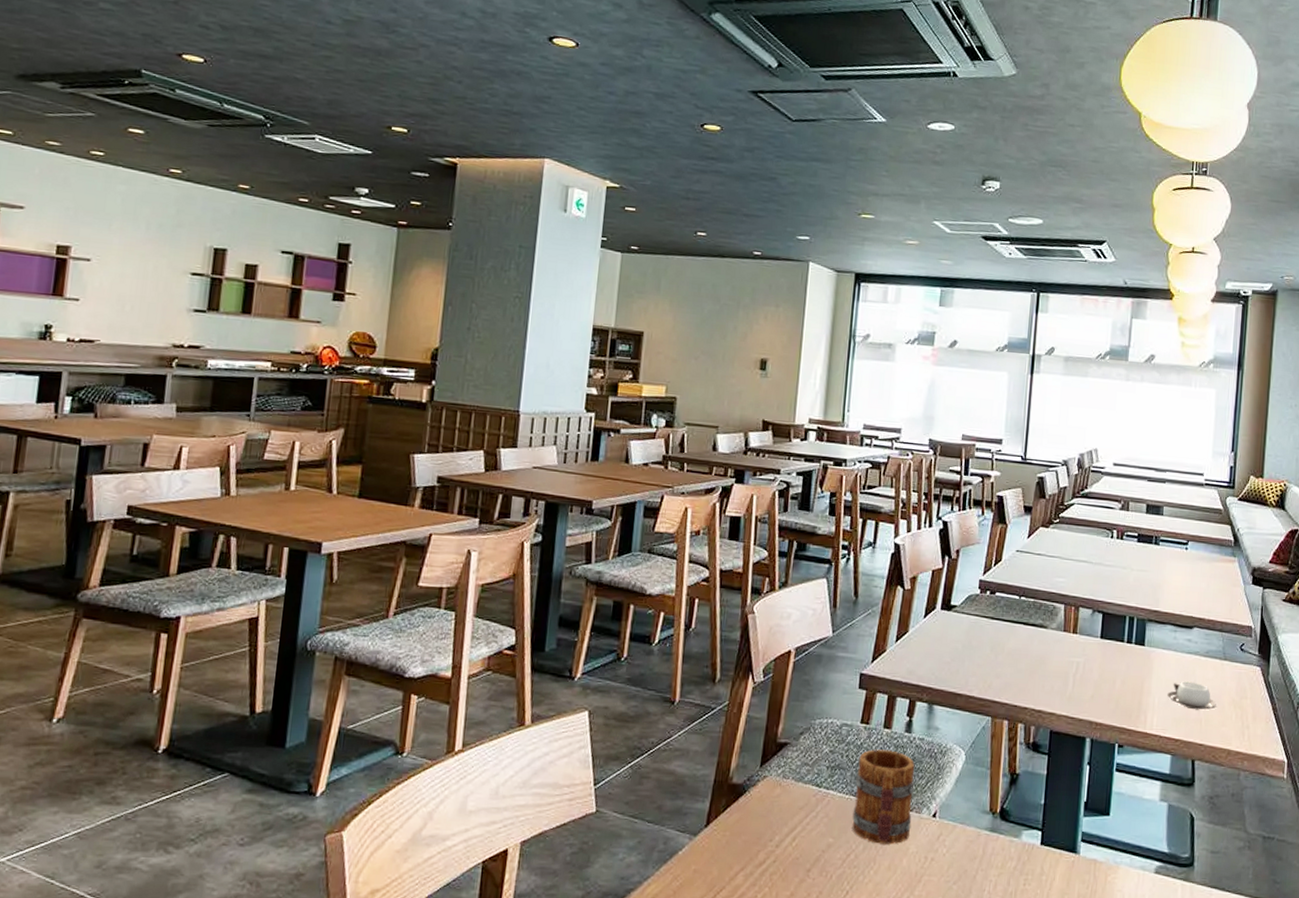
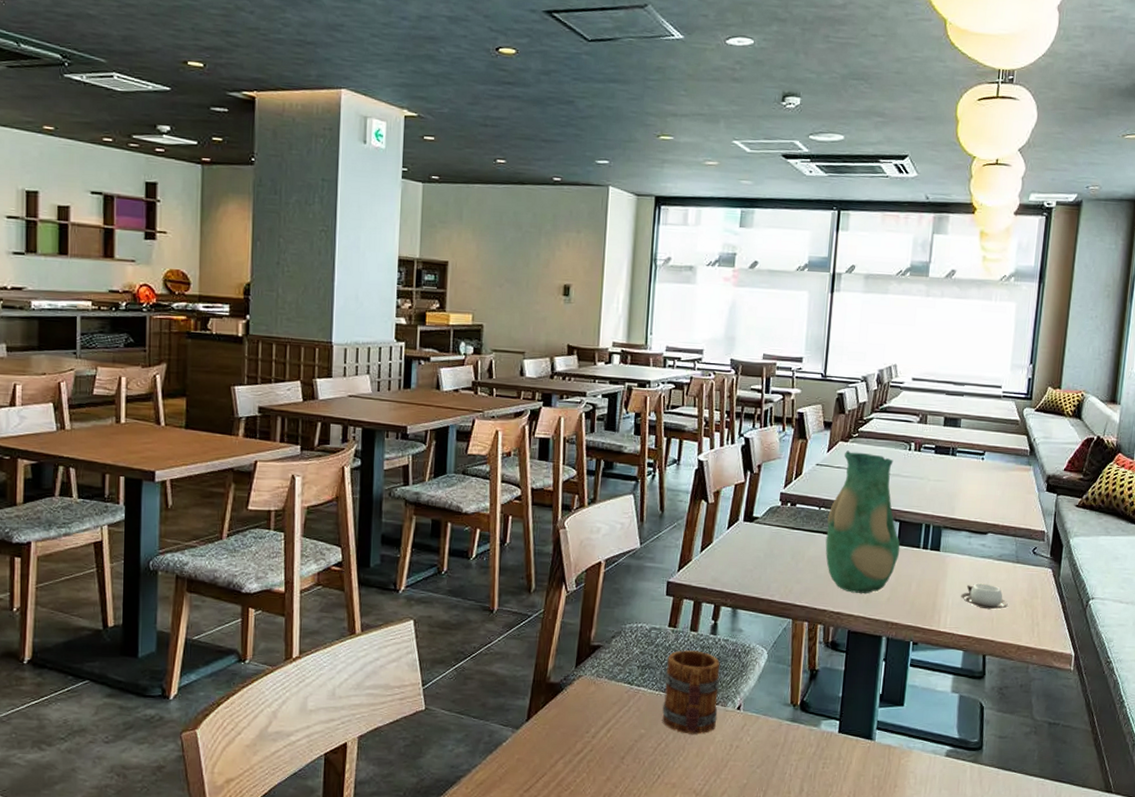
vase: none [1026,537,1104,691] -> present [825,450,900,594]

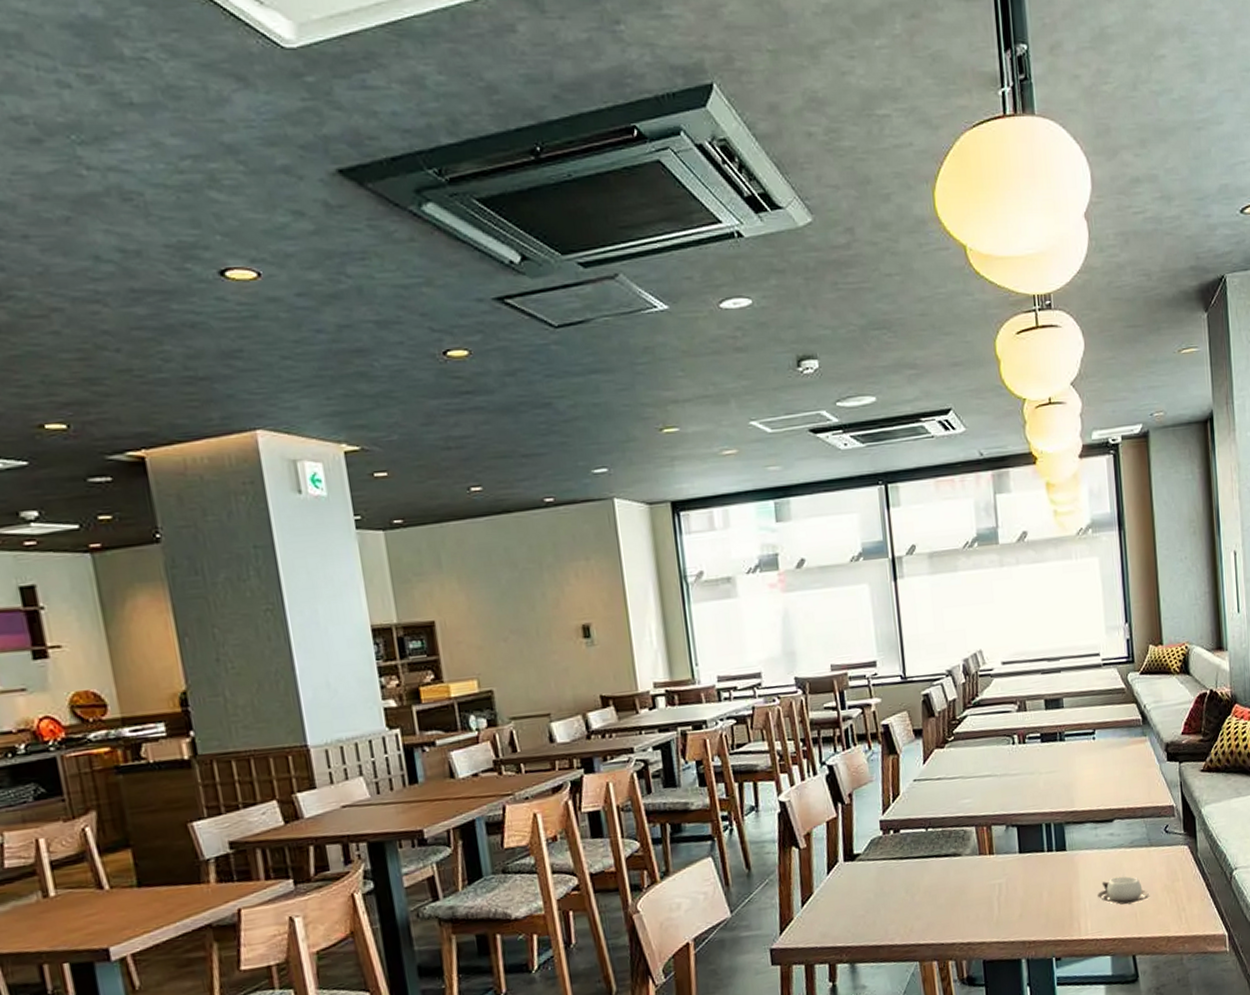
vase: present [825,450,900,594] -> none [937,756,1024,918]

